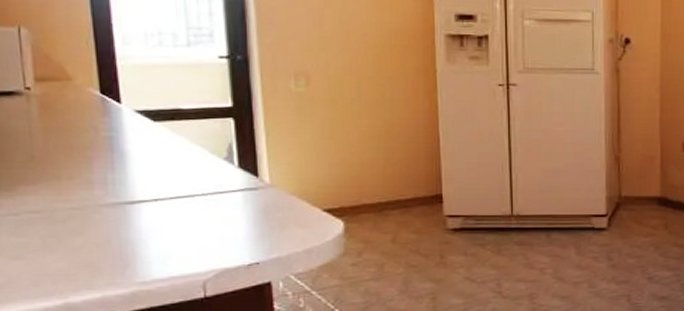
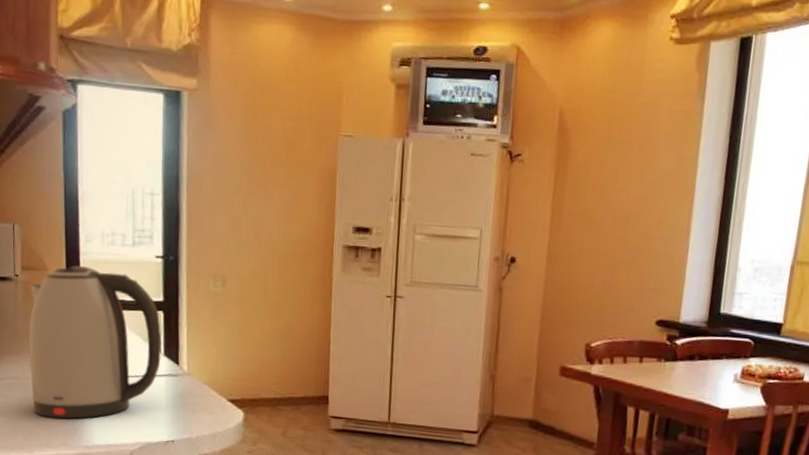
kettle: none [48,73,235,255] -> present [28,266,162,419]

